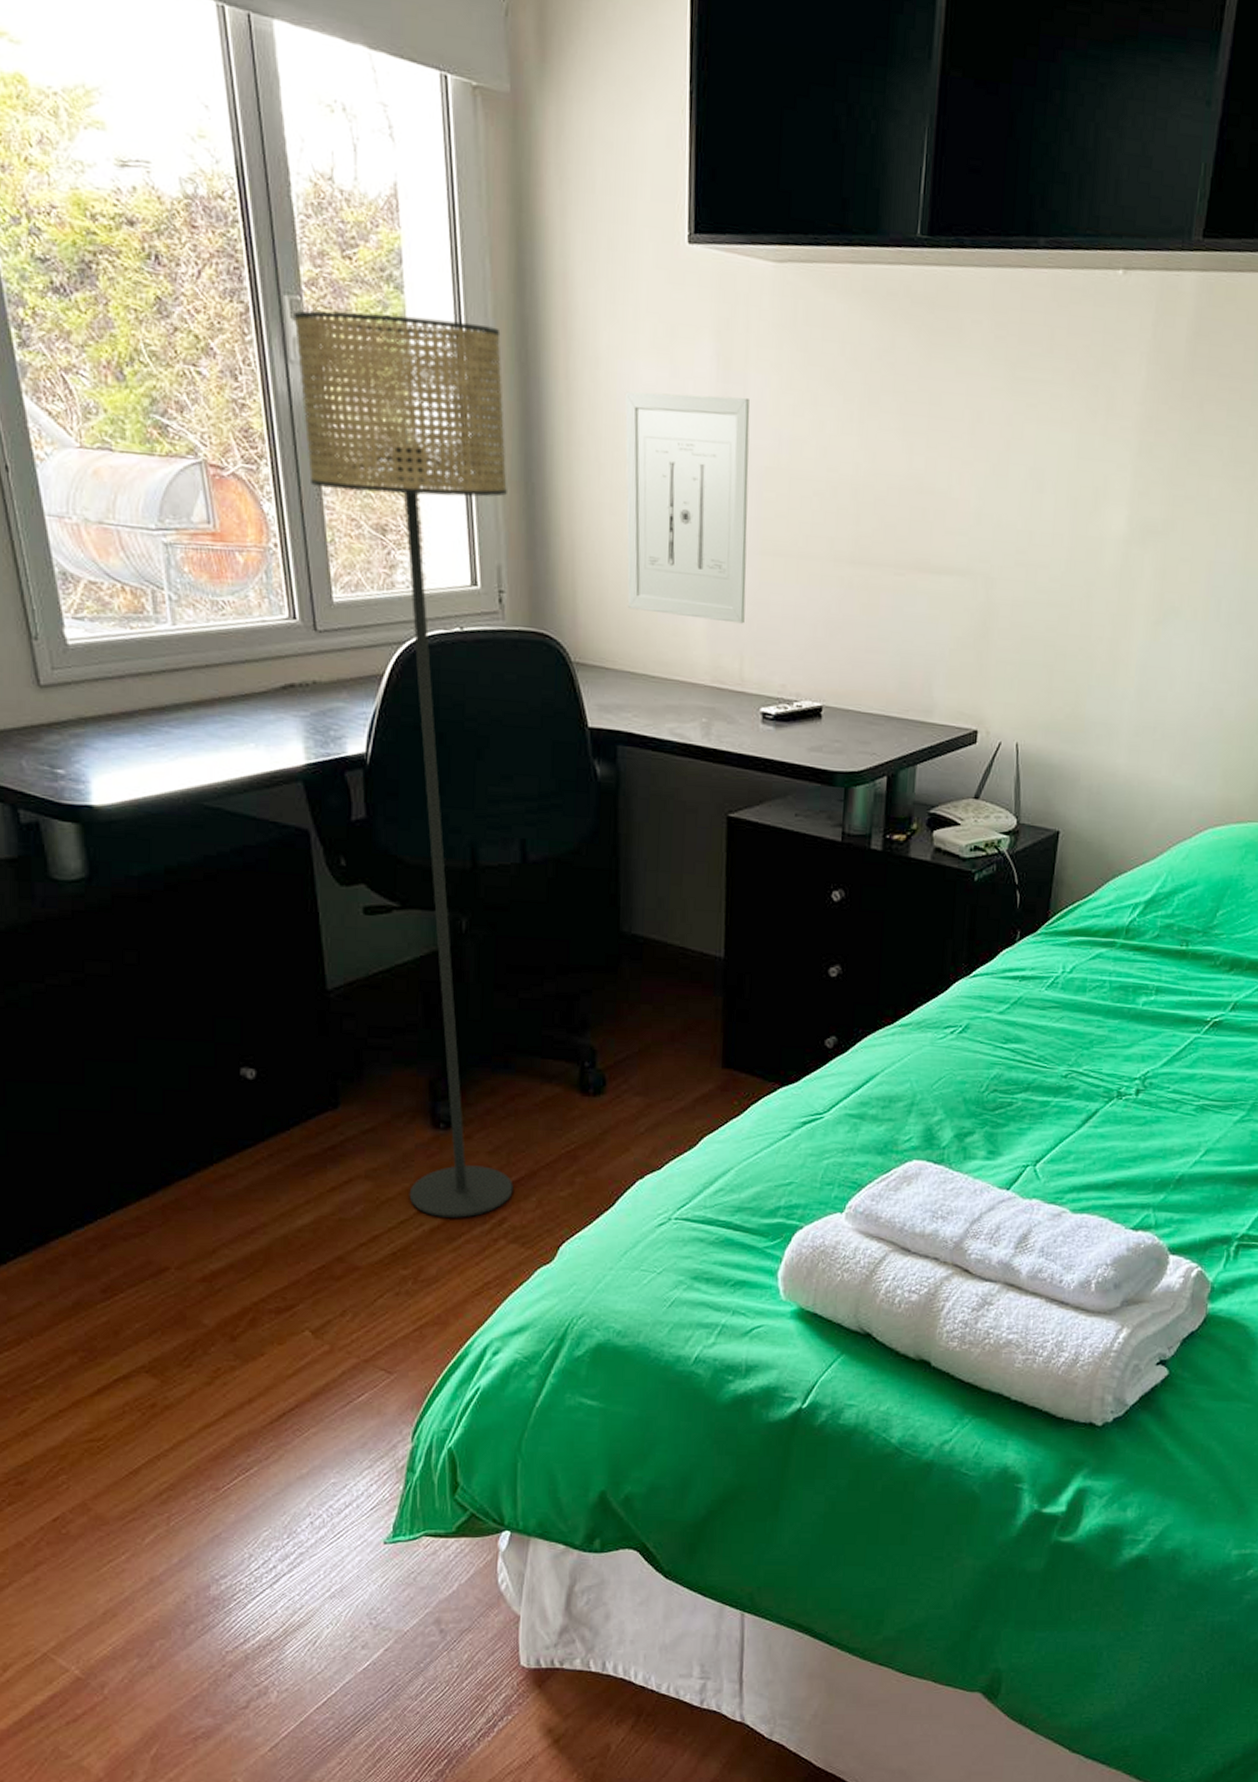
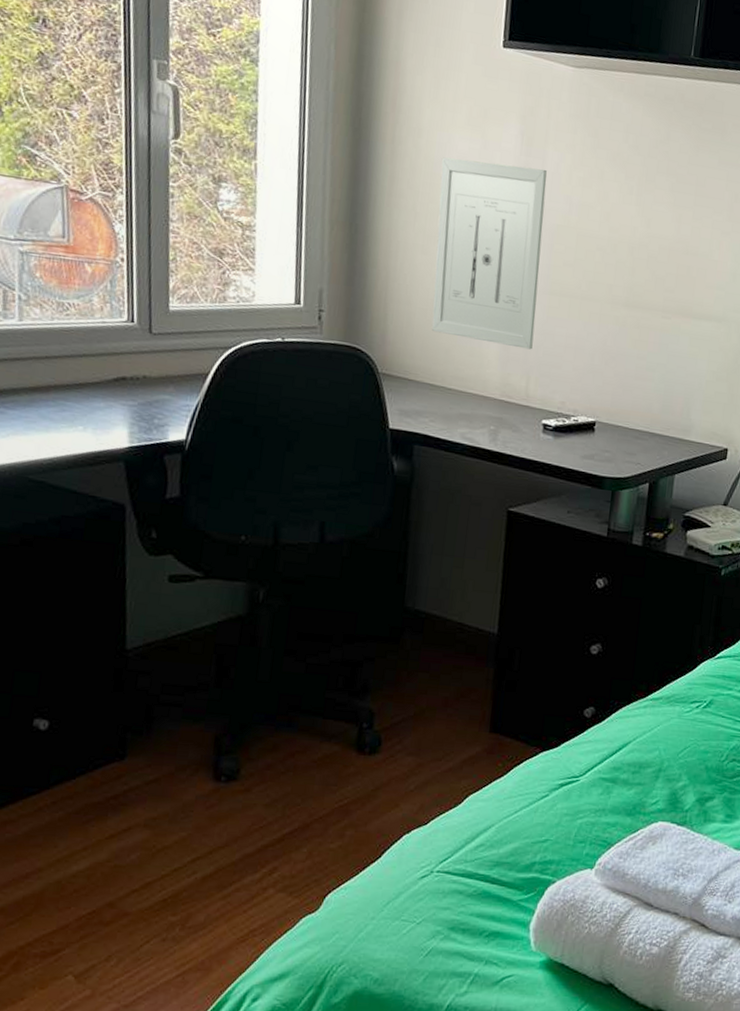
floor lamp: present [293,310,513,1218] -> none [159,72,339,867]

